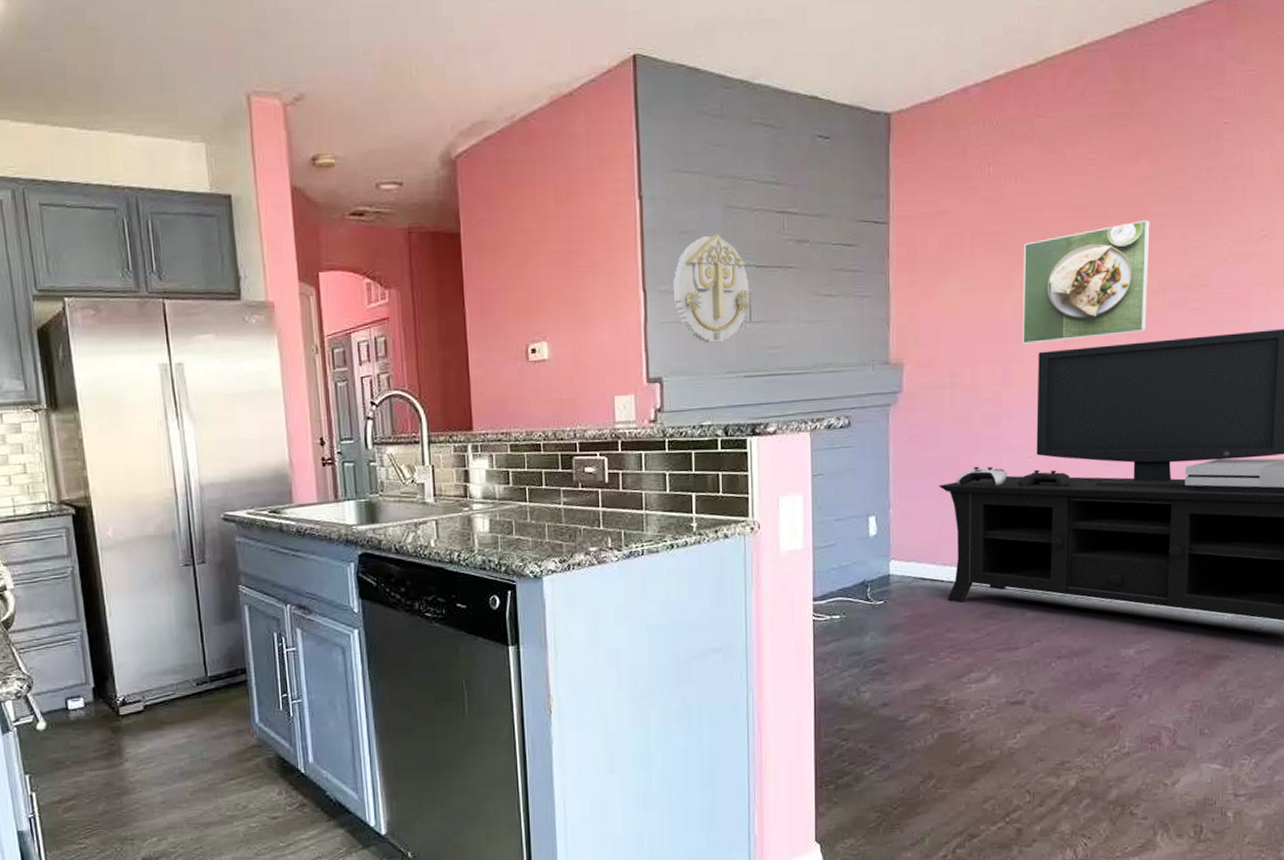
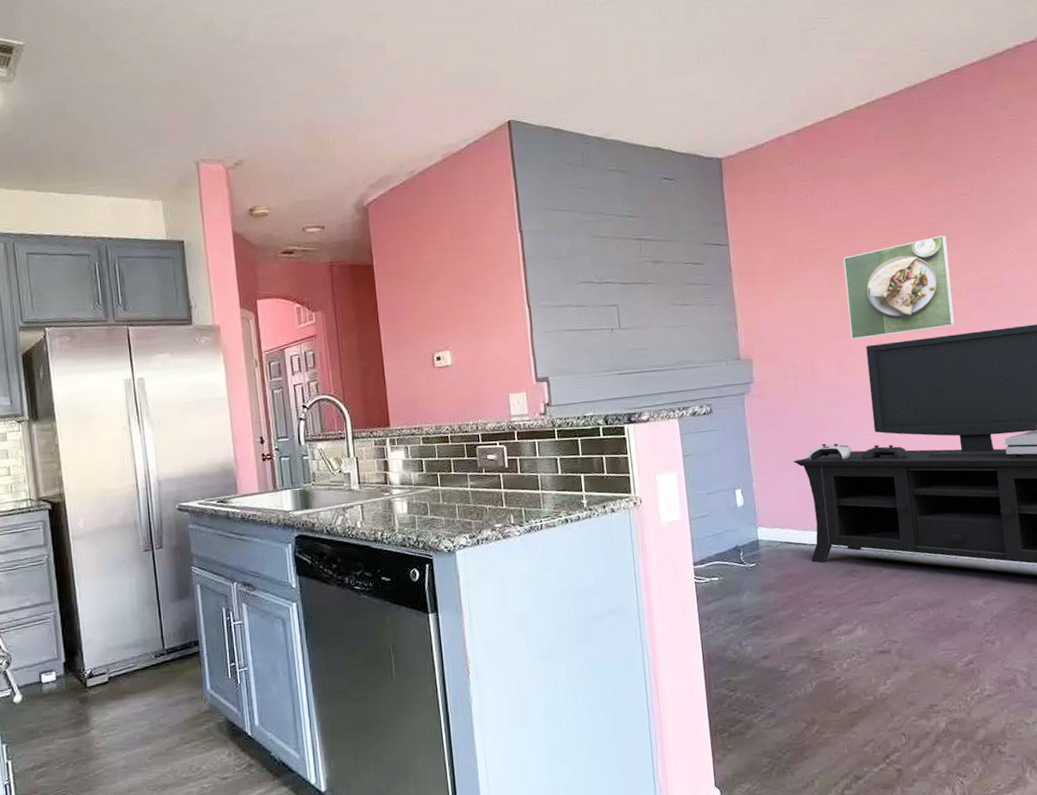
wall decoration: present [672,234,752,343] -> none [552,259,620,348]

